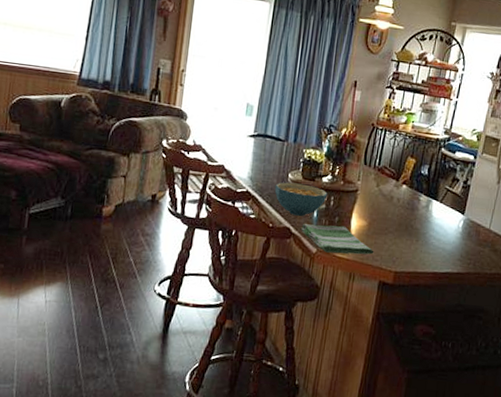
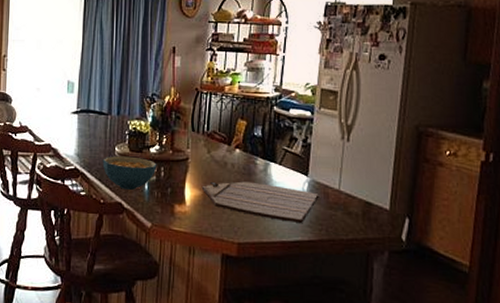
dish towel: present [301,224,374,255] -> none [133,197,213,227]
cutting board: none [367,213,472,256] -> present [201,181,319,223]

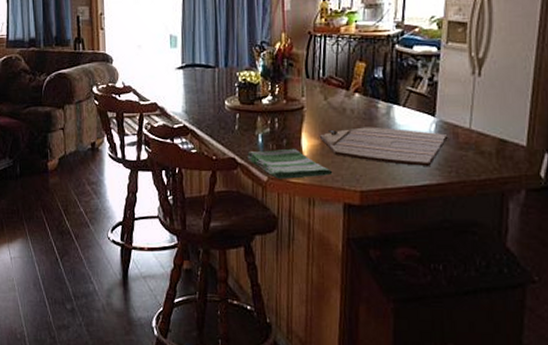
cereal bowl: present [102,156,157,190] -> none [212,109,271,144]
dish towel: none [133,197,213,227] -> present [247,148,333,179]

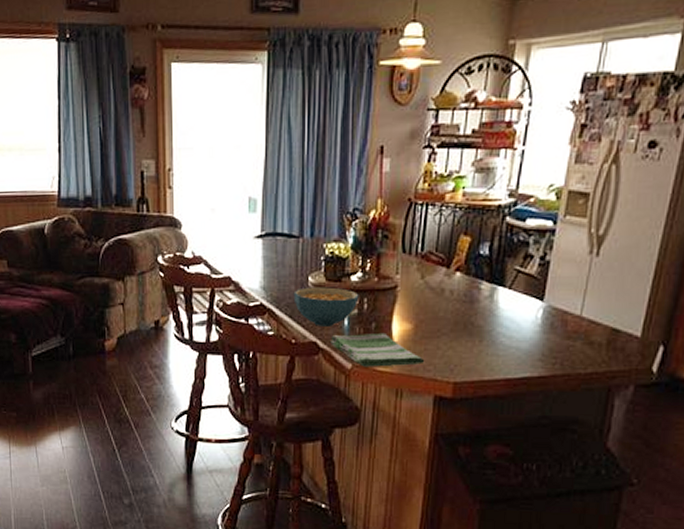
cereal bowl: none [212,109,271,144] -> present [293,287,359,326]
cutting board: present [319,127,448,166] -> none [412,311,556,356]

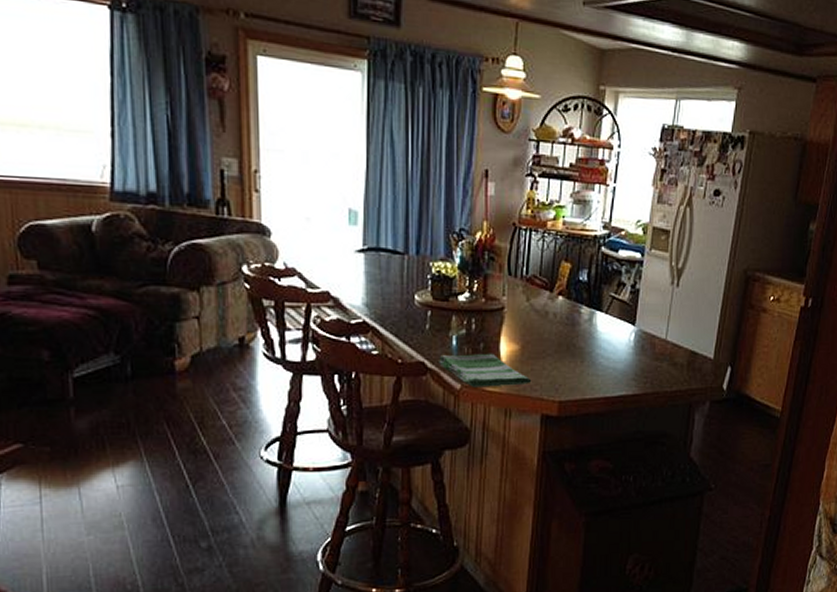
cereal bowl: present [293,287,359,326] -> none [399,305,467,346]

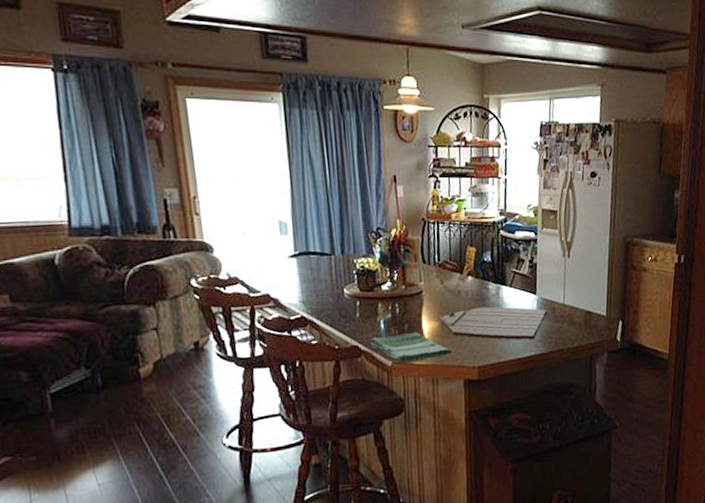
cutting board: none [519,333,646,376] -> present [438,307,547,340]

